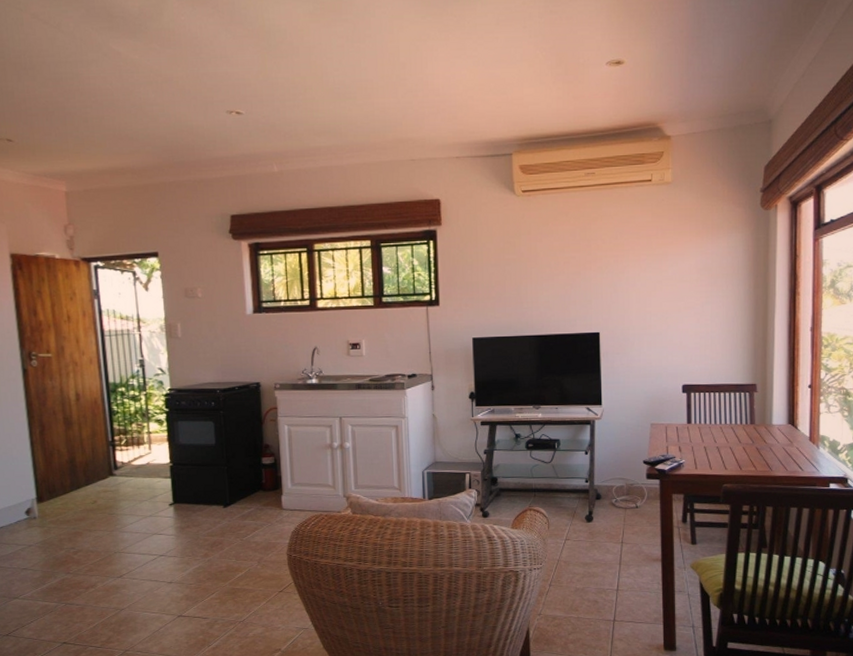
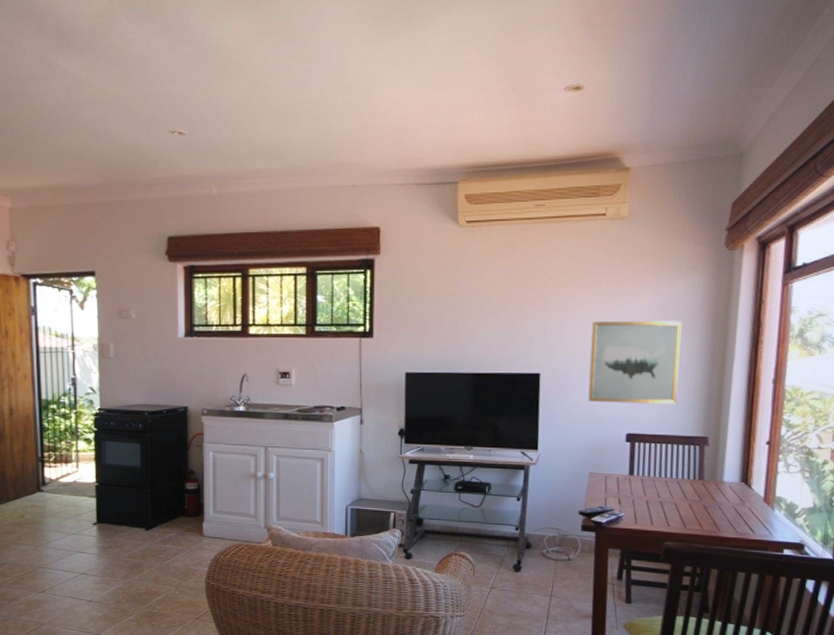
wall art: none [645,277,727,357] -> present [588,320,682,404]

